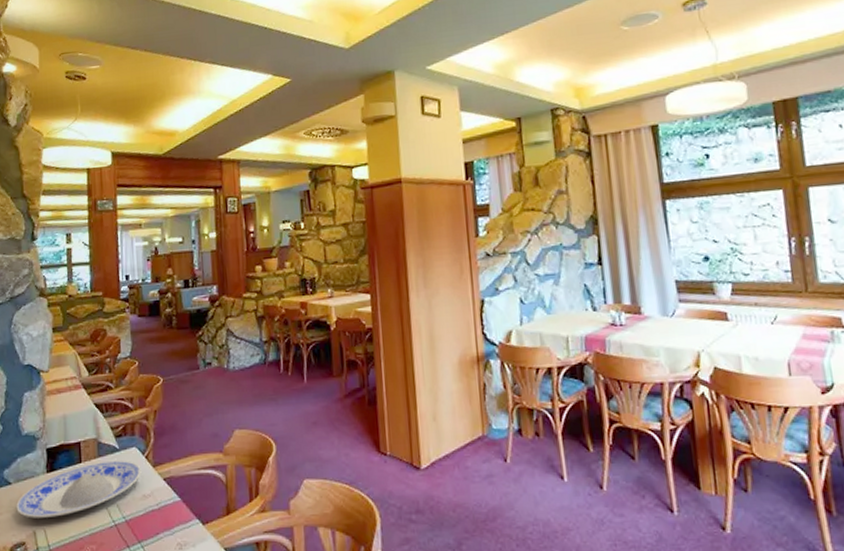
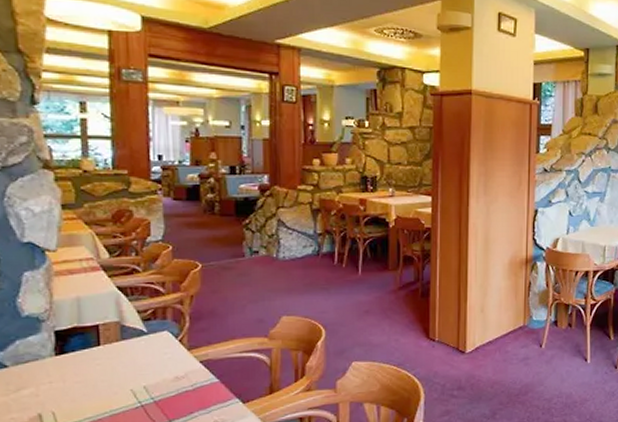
plate: present [16,460,142,518] -> none [15,343,174,401]

